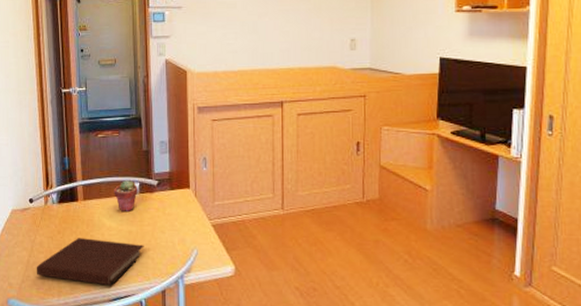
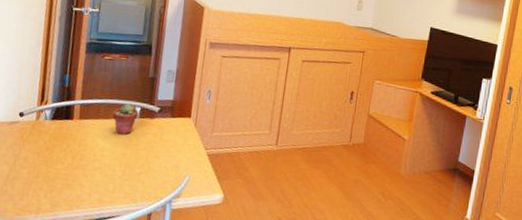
notebook: present [36,238,144,286] -> none [15,156,137,206]

